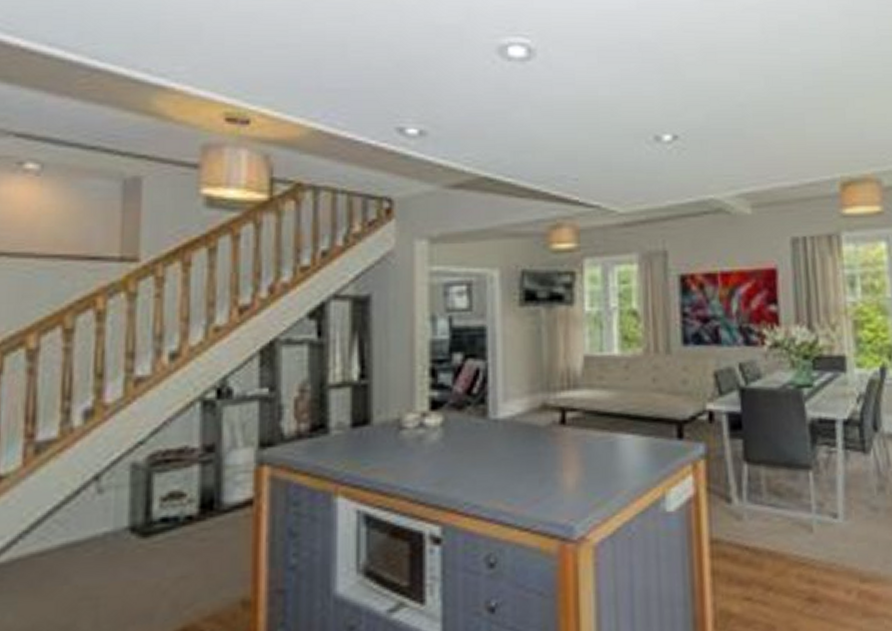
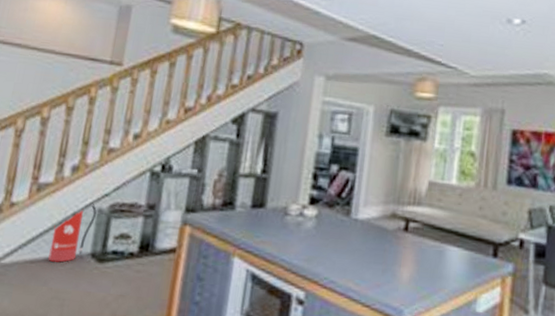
fire extinguisher: none [66,456,129,549] -> present [48,202,97,263]

